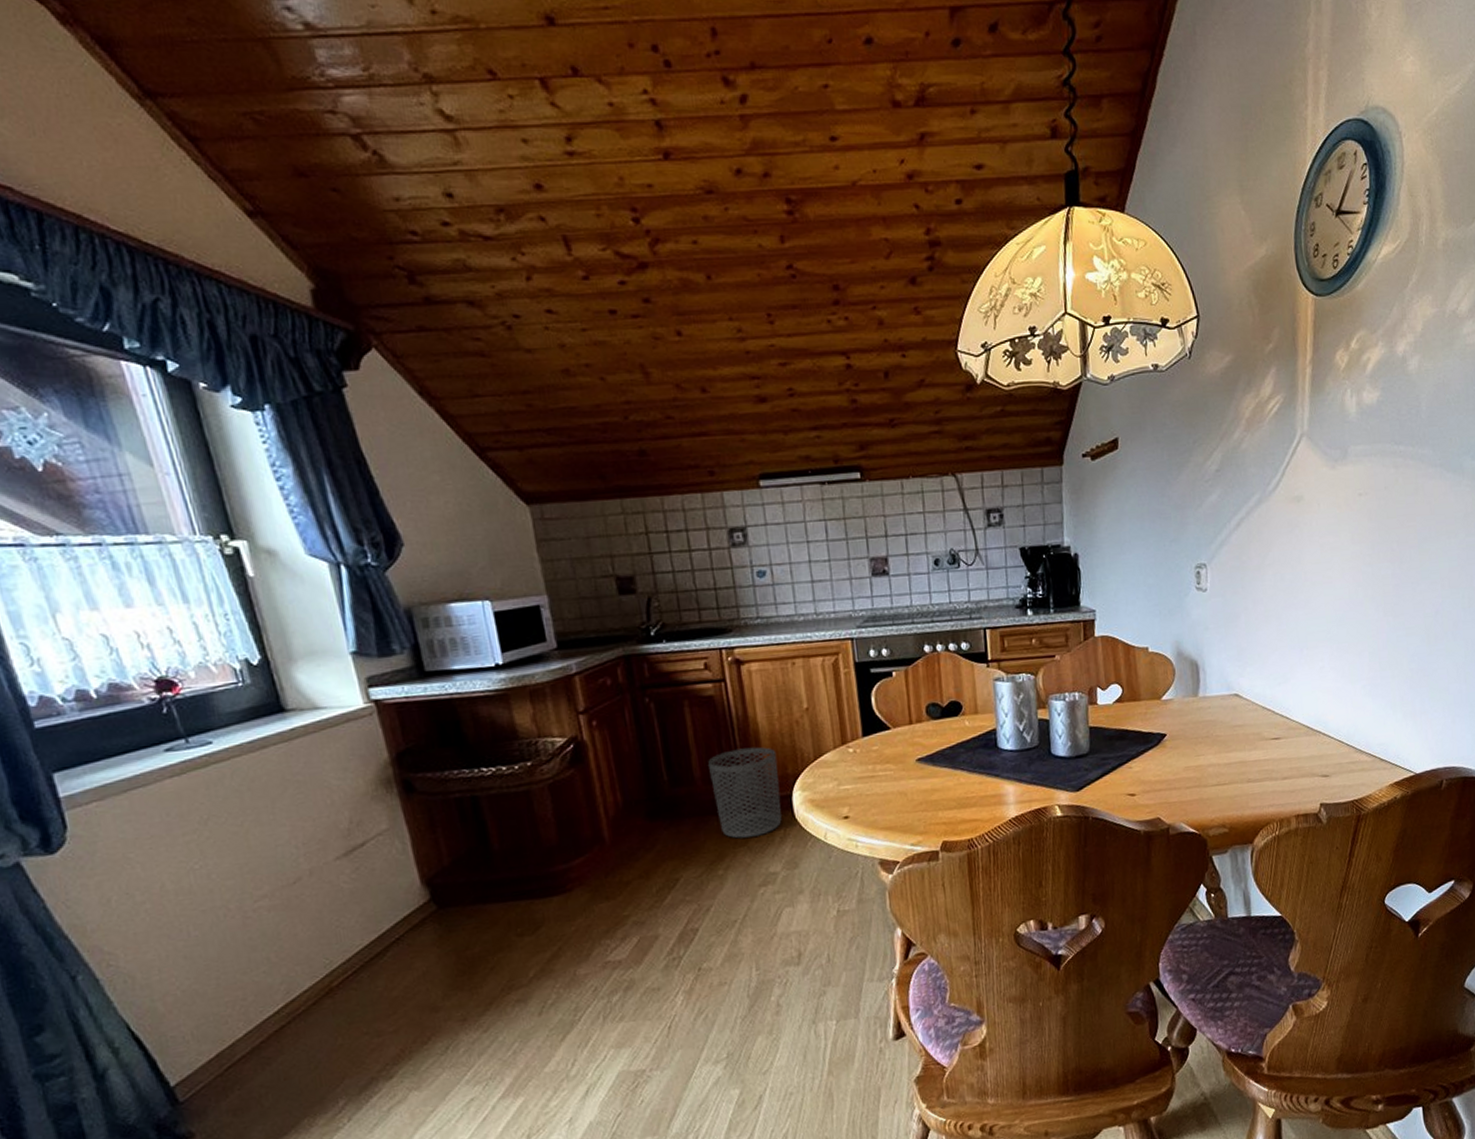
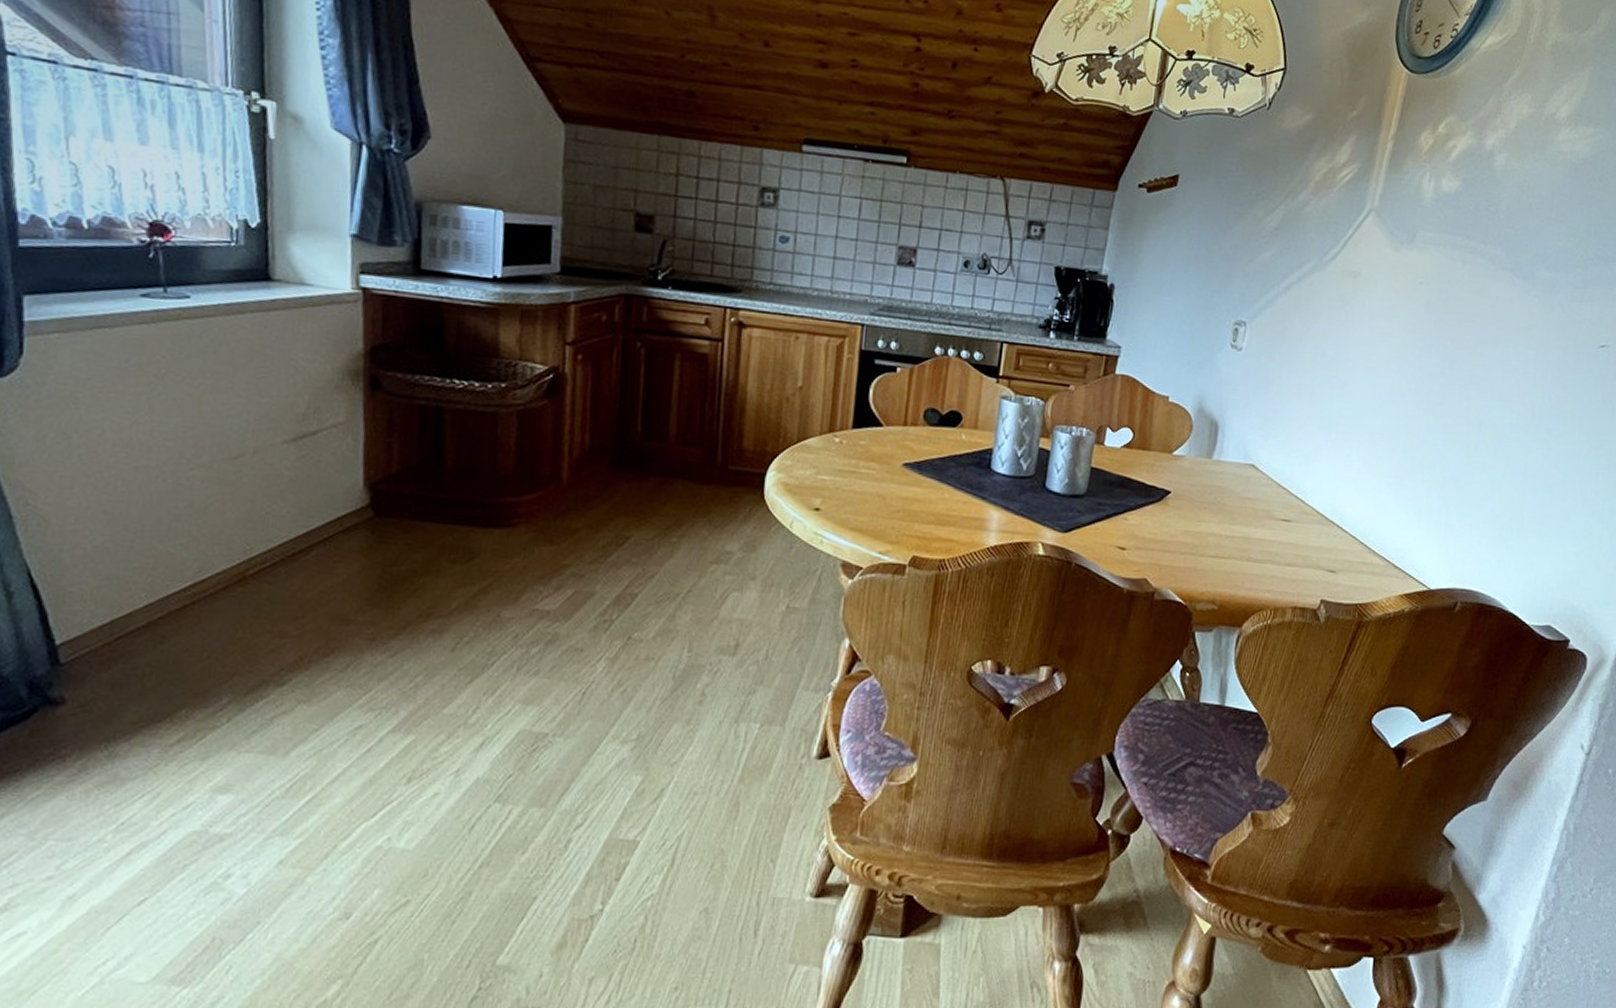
waste bin: present [708,747,782,839] -> none [684,414,760,510]

